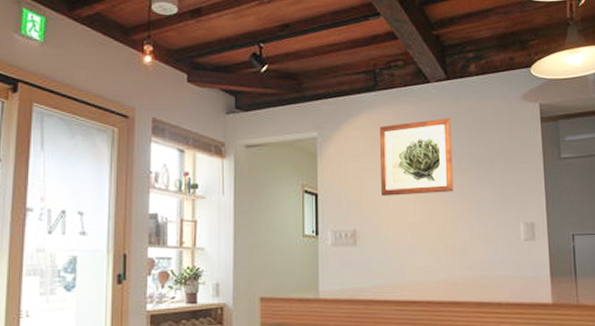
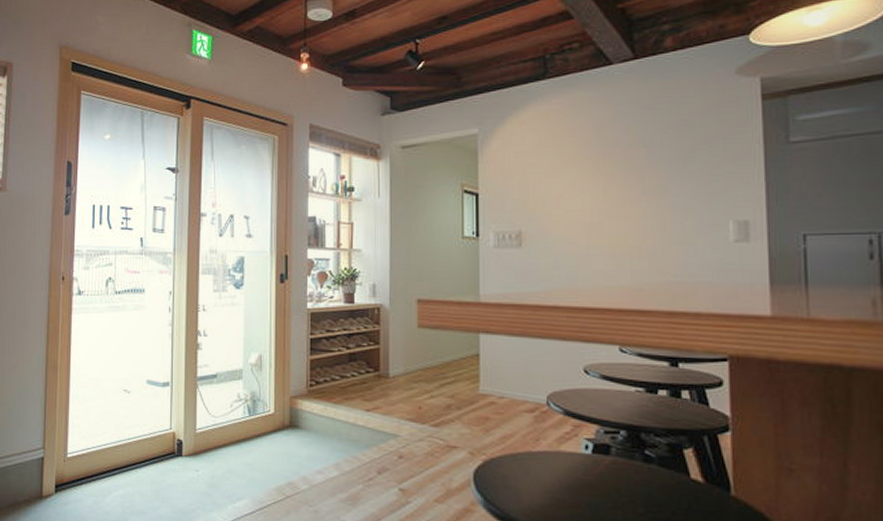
wall art: present [380,118,454,196] -> none [550,103,641,194]

